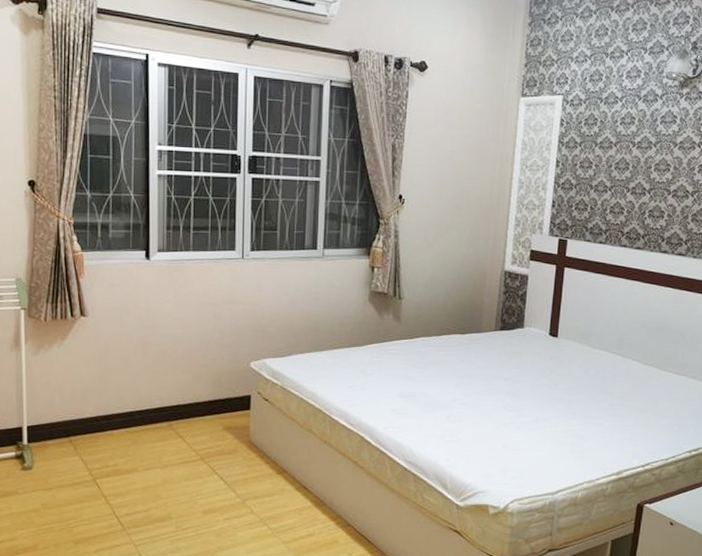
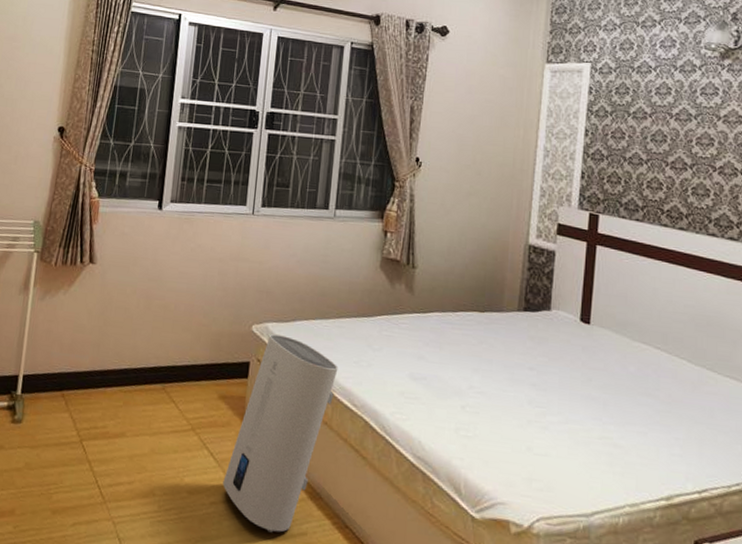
water heater: none [234,368,334,537] -> present [223,333,338,533]

